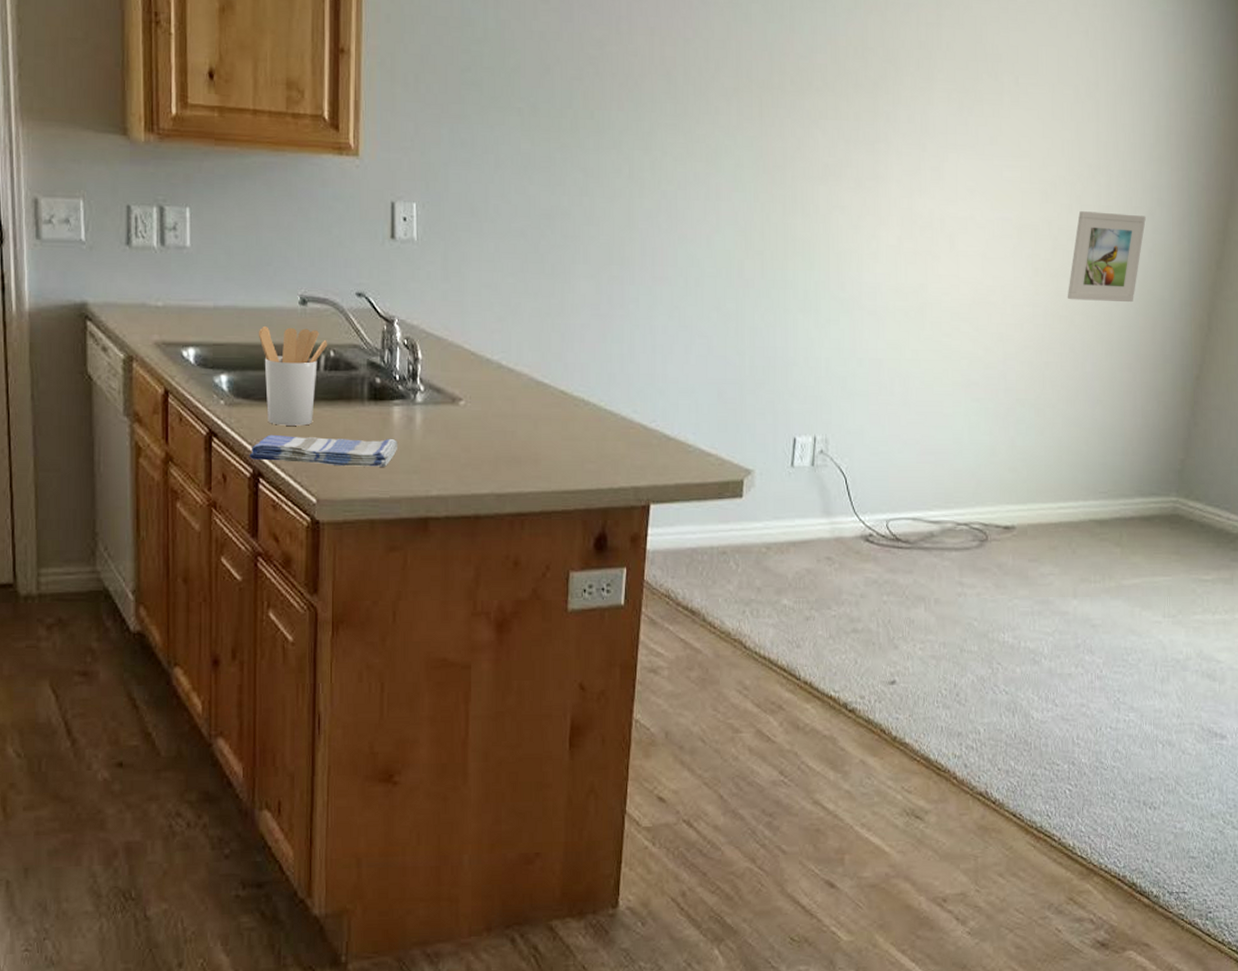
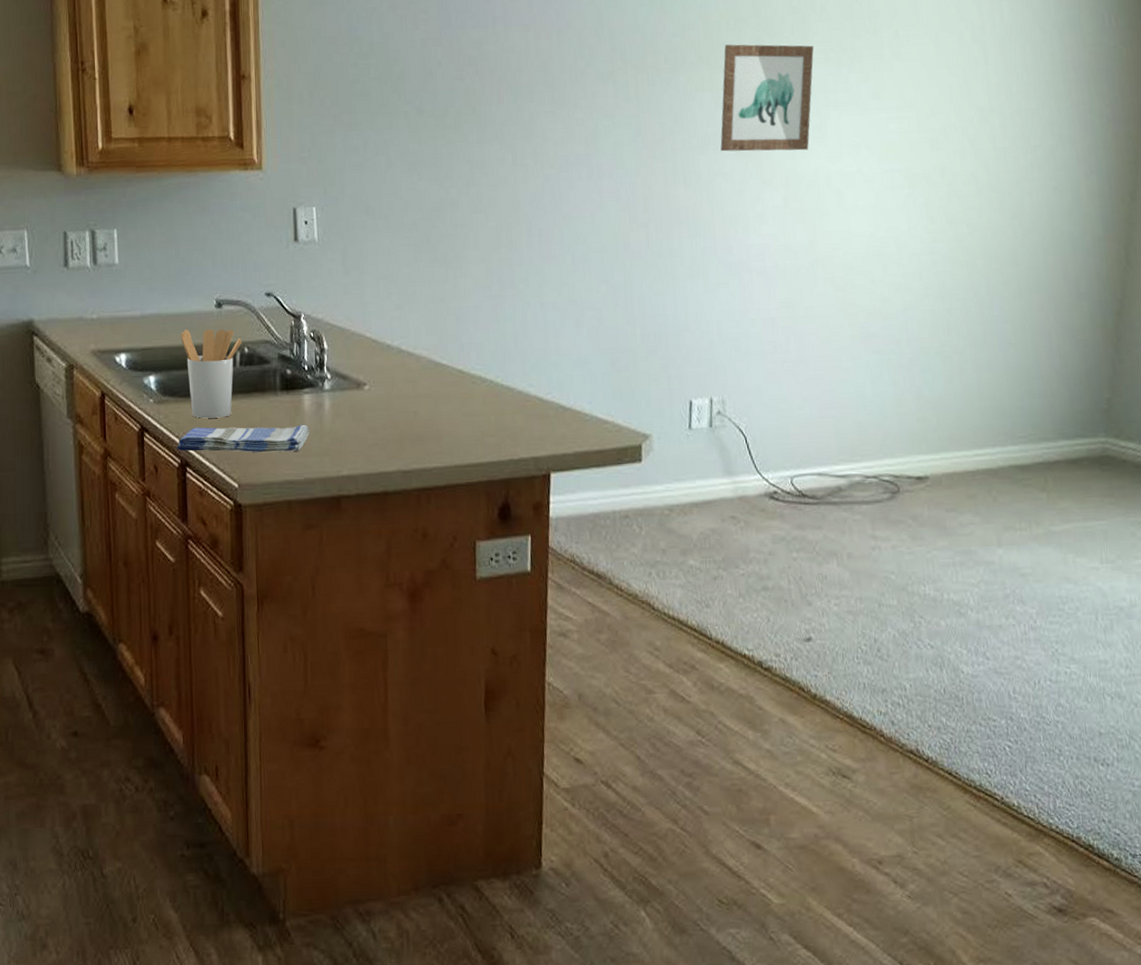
wall art: none [840,73,938,191] -> present [720,44,814,152]
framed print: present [1067,211,1146,303] -> none [967,153,1047,245]

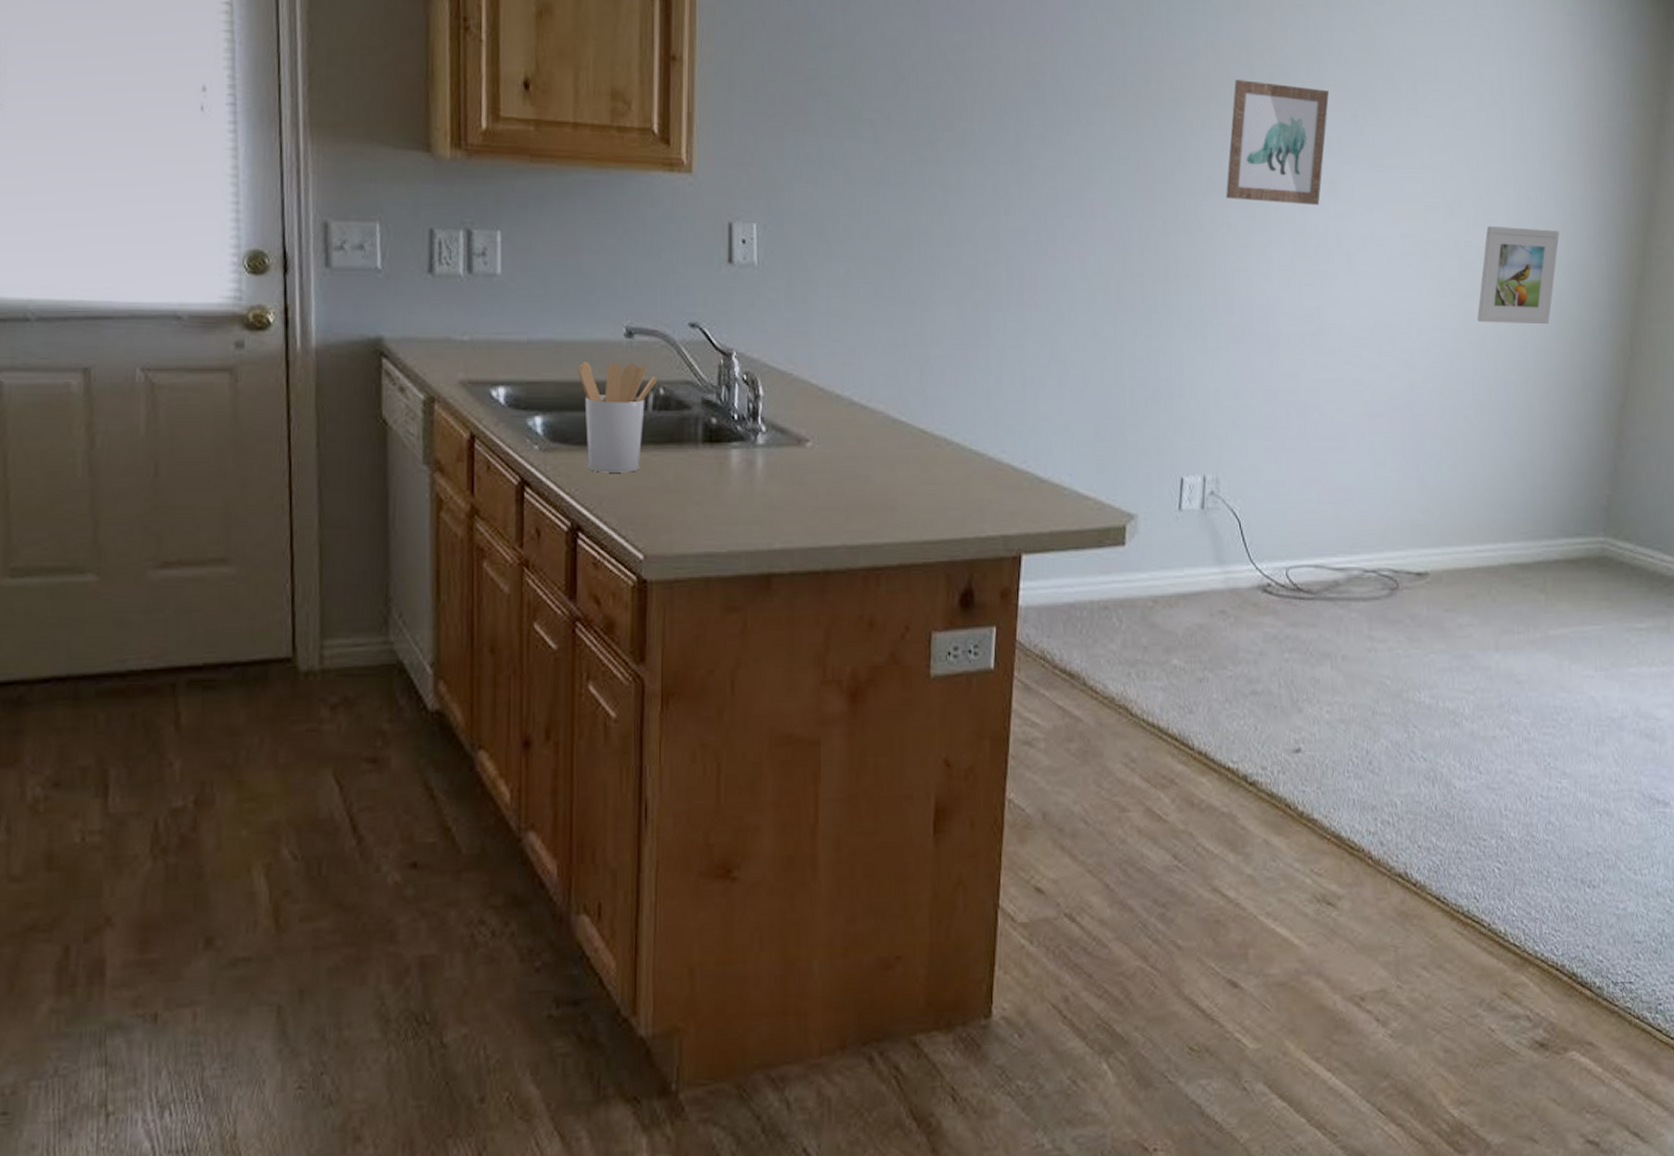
dish towel: present [177,424,309,453] -> none [567,483,736,518]
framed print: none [967,153,1047,245] -> present [1477,226,1559,325]

